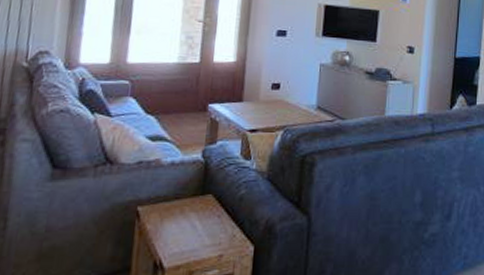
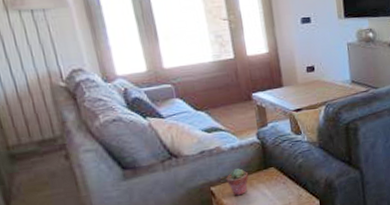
potted succulent: none [156,189,183,223] -> present [226,168,249,196]

